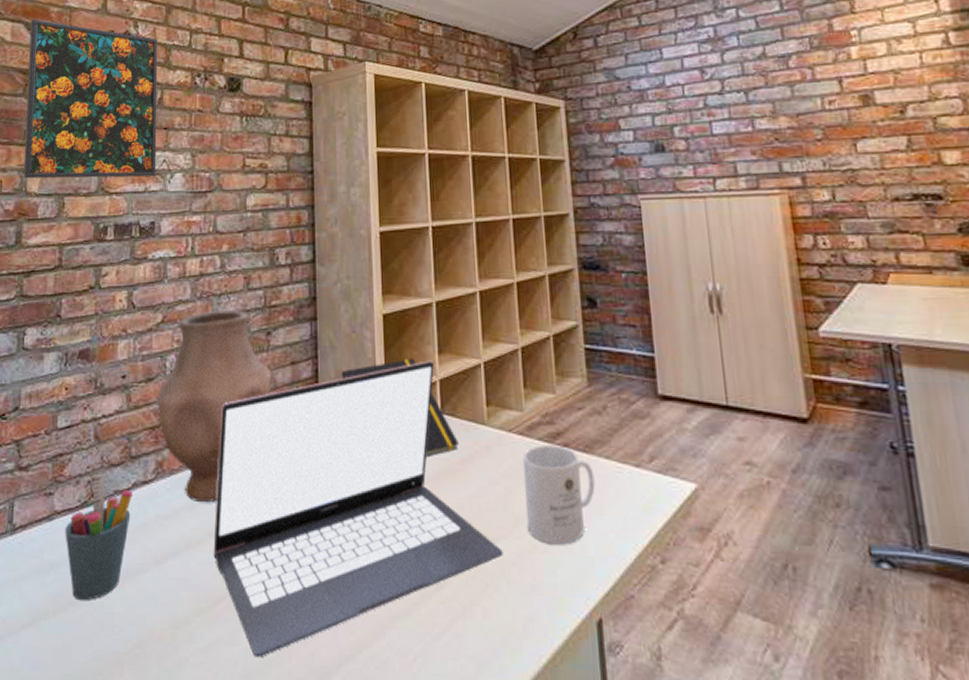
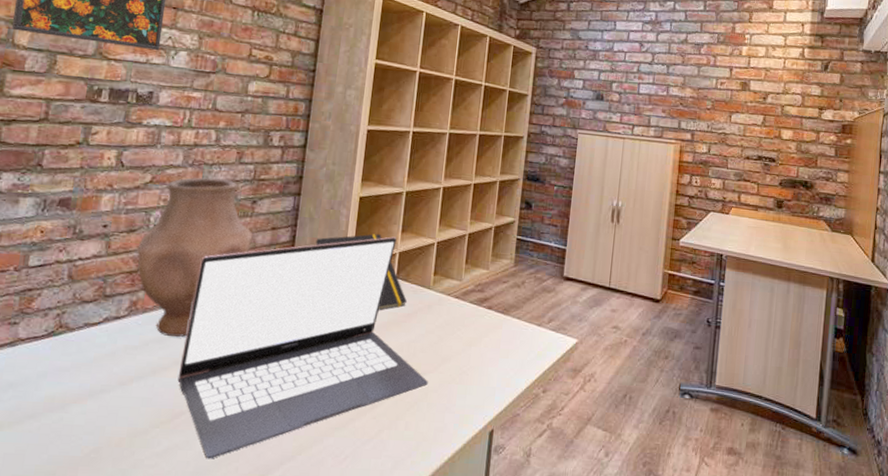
pen holder: present [65,474,133,601] -> none [27,309,103,415]
mug: present [523,445,595,545] -> none [450,307,507,378]

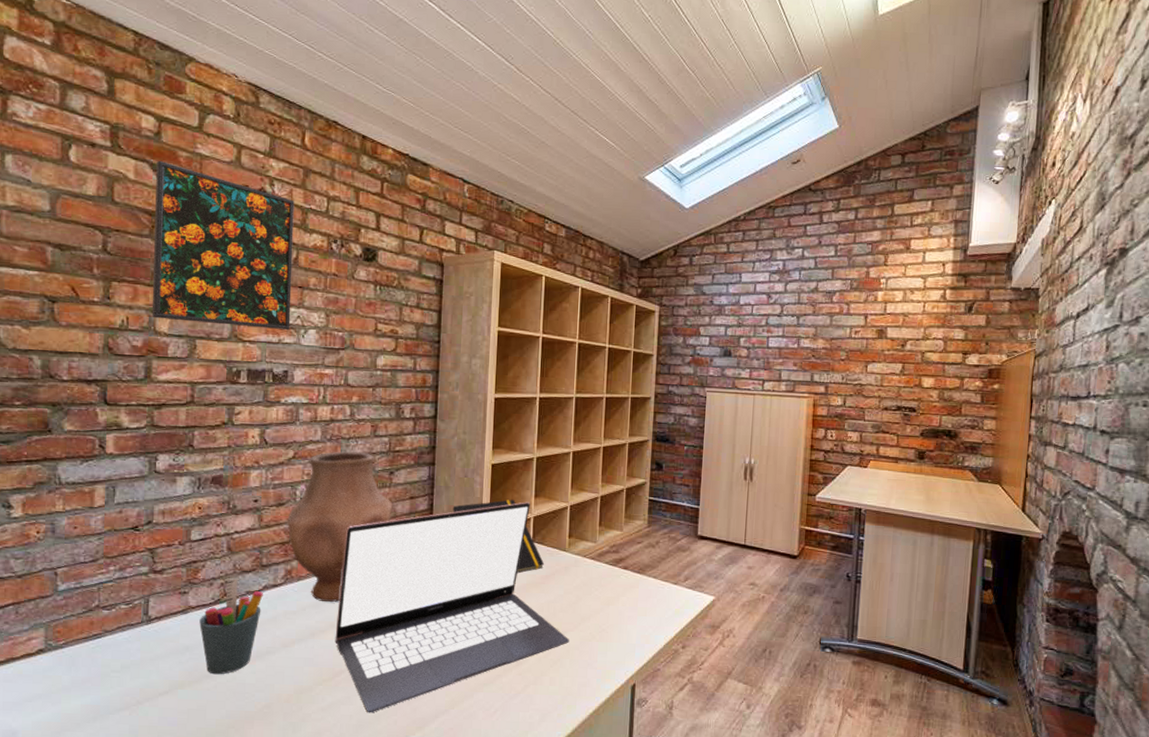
pen holder: none [27,309,103,415] -> present [199,578,263,675]

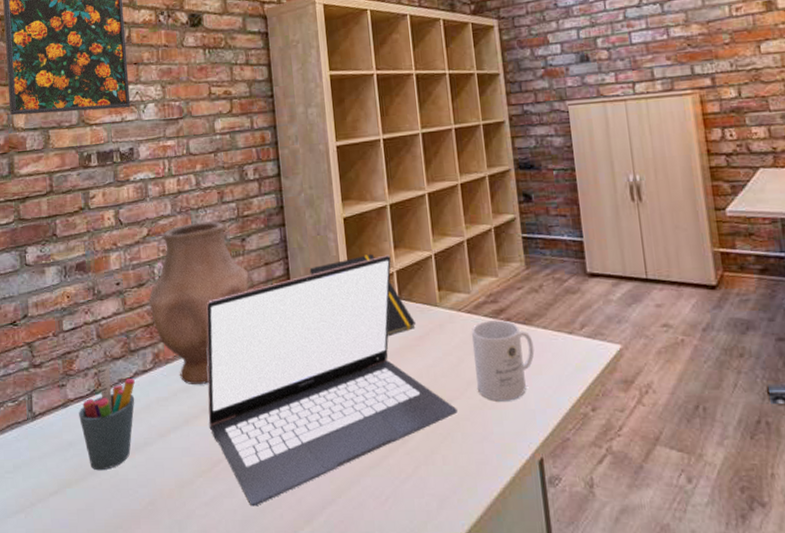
mug: none [590,567,644,636] -> present [472,320,535,401]

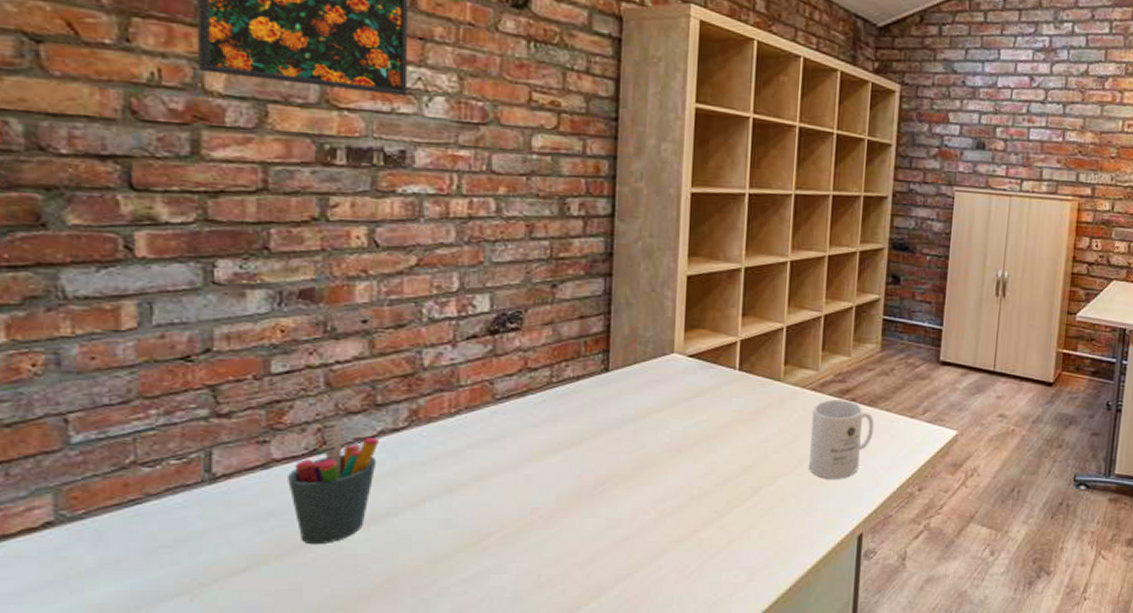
vase: present [149,221,250,384] -> none [410,257,556,448]
laptop: present [206,255,458,507] -> none [480,322,784,583]
notepad: present [309,254,417,337] -> none [636,319,754,409]

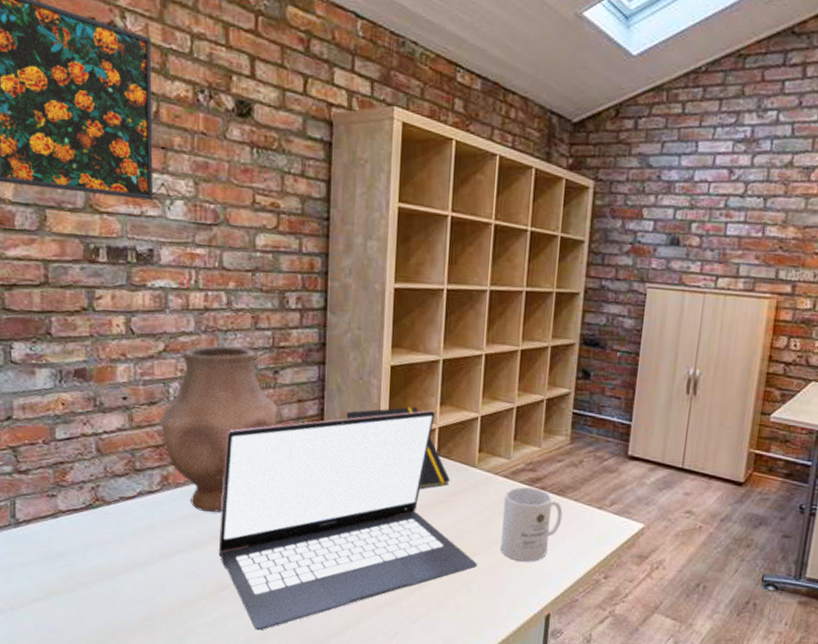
pen holder: present [288,422,379,545] -> none [71,482,138,584]
vase: none [410,257,556,448] -> present [161,345,278,512]
laptop: none [480,322,784,583] -> present [218,410,477,631]
notepad: none [636,319,754,409] -> present [346,407,451,490]

